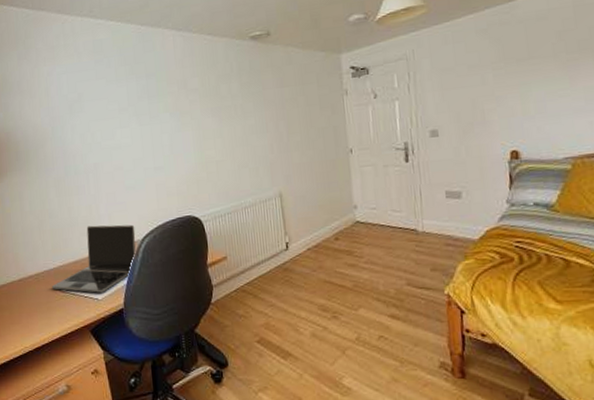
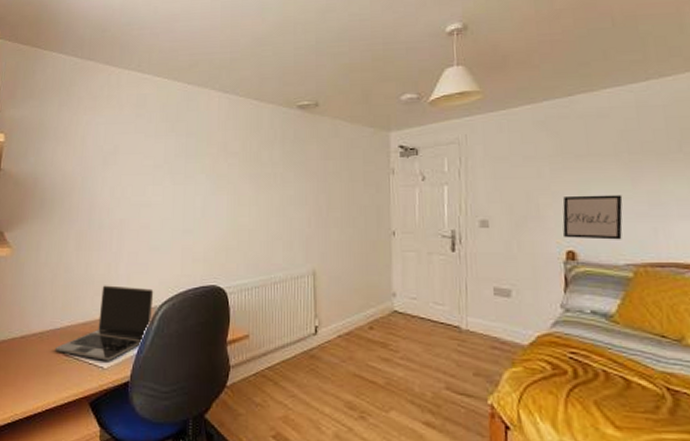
wall art: none [506,93,562,139] -> present [562,194,623,240]

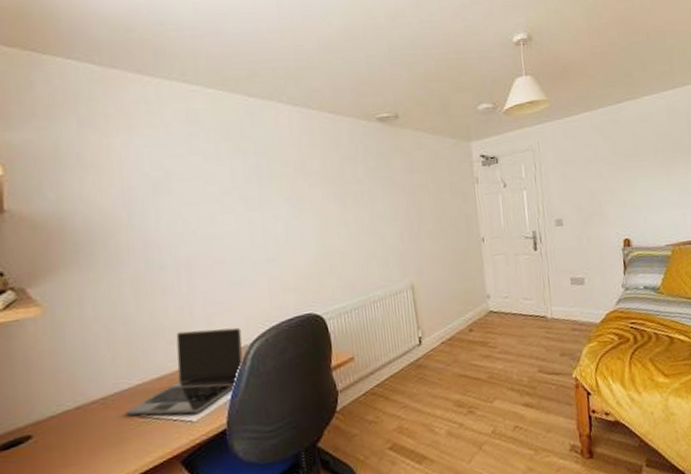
wall art: present [562,194,623,240] -> none [618,187,663,228]

